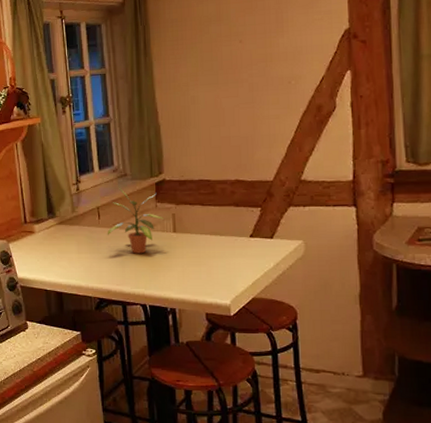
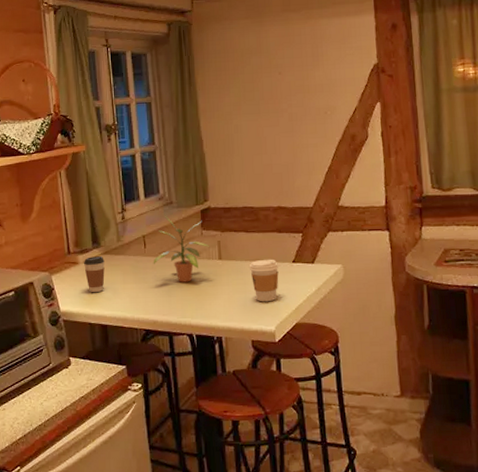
coffee cup: none [40,226,60,261] -> present [84,256,105,293]
coffee cup: none [205,233,235,276] -> present [250,259,279,302]

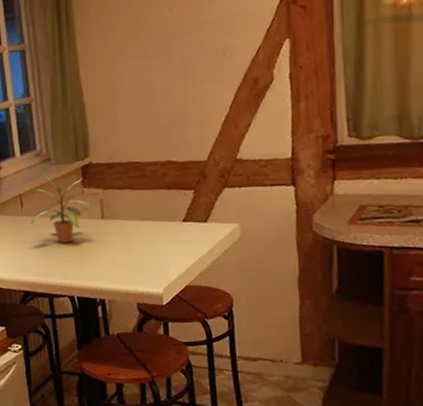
coffee cup: present [250,259,279,302] -> none [135,218,167,264]

